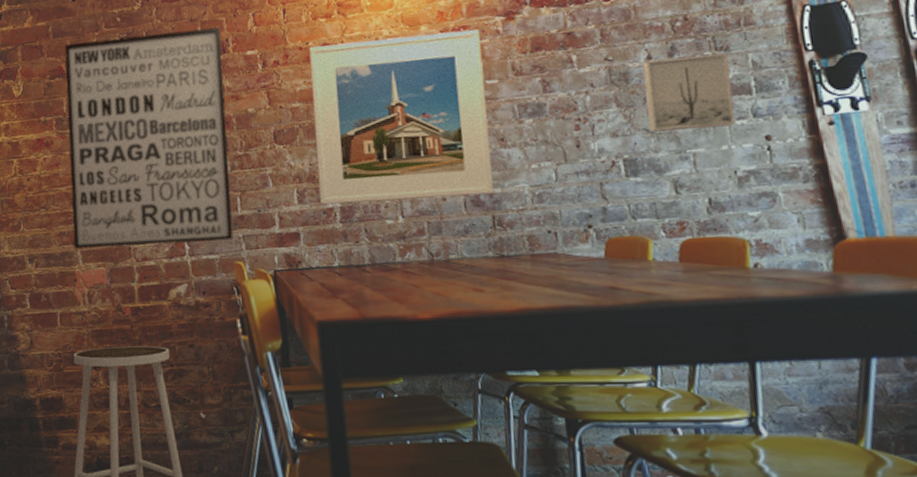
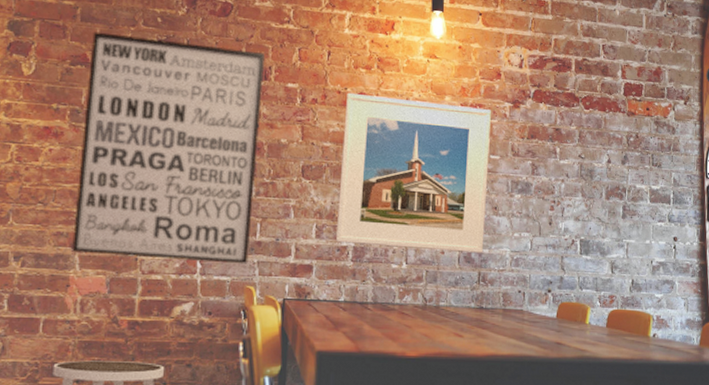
wall art: present [642,53,736,132] -> none [602,164,659,226]

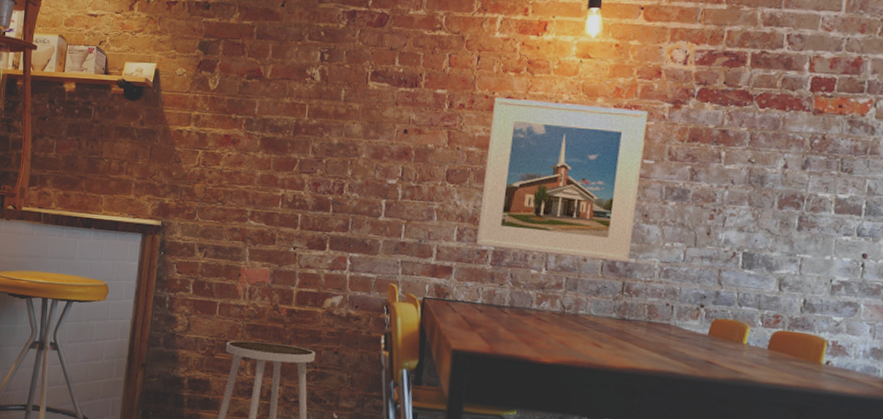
wall art: present [72,31,265,265] -> none [243,47,416,264]

